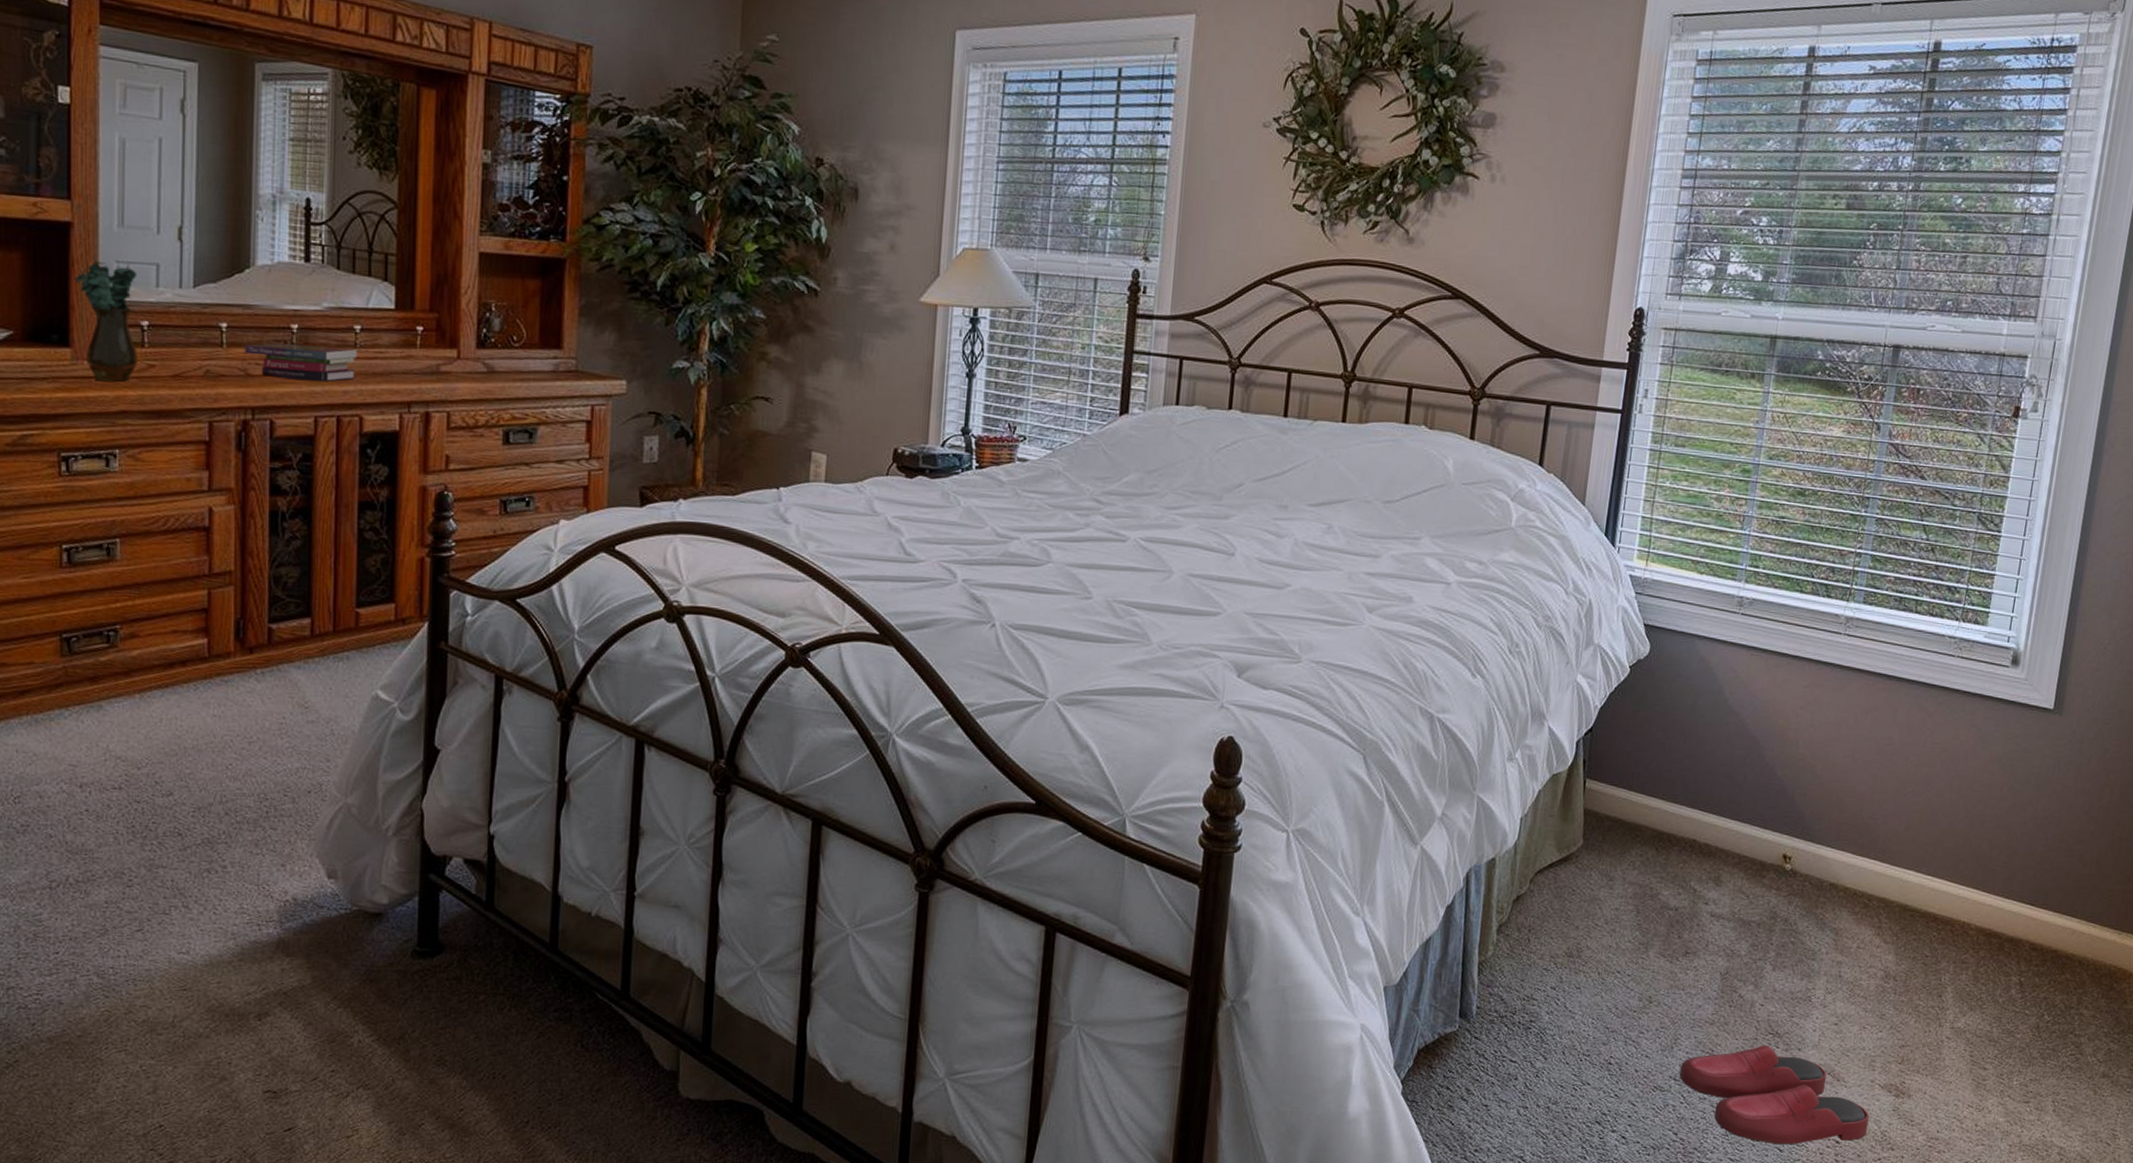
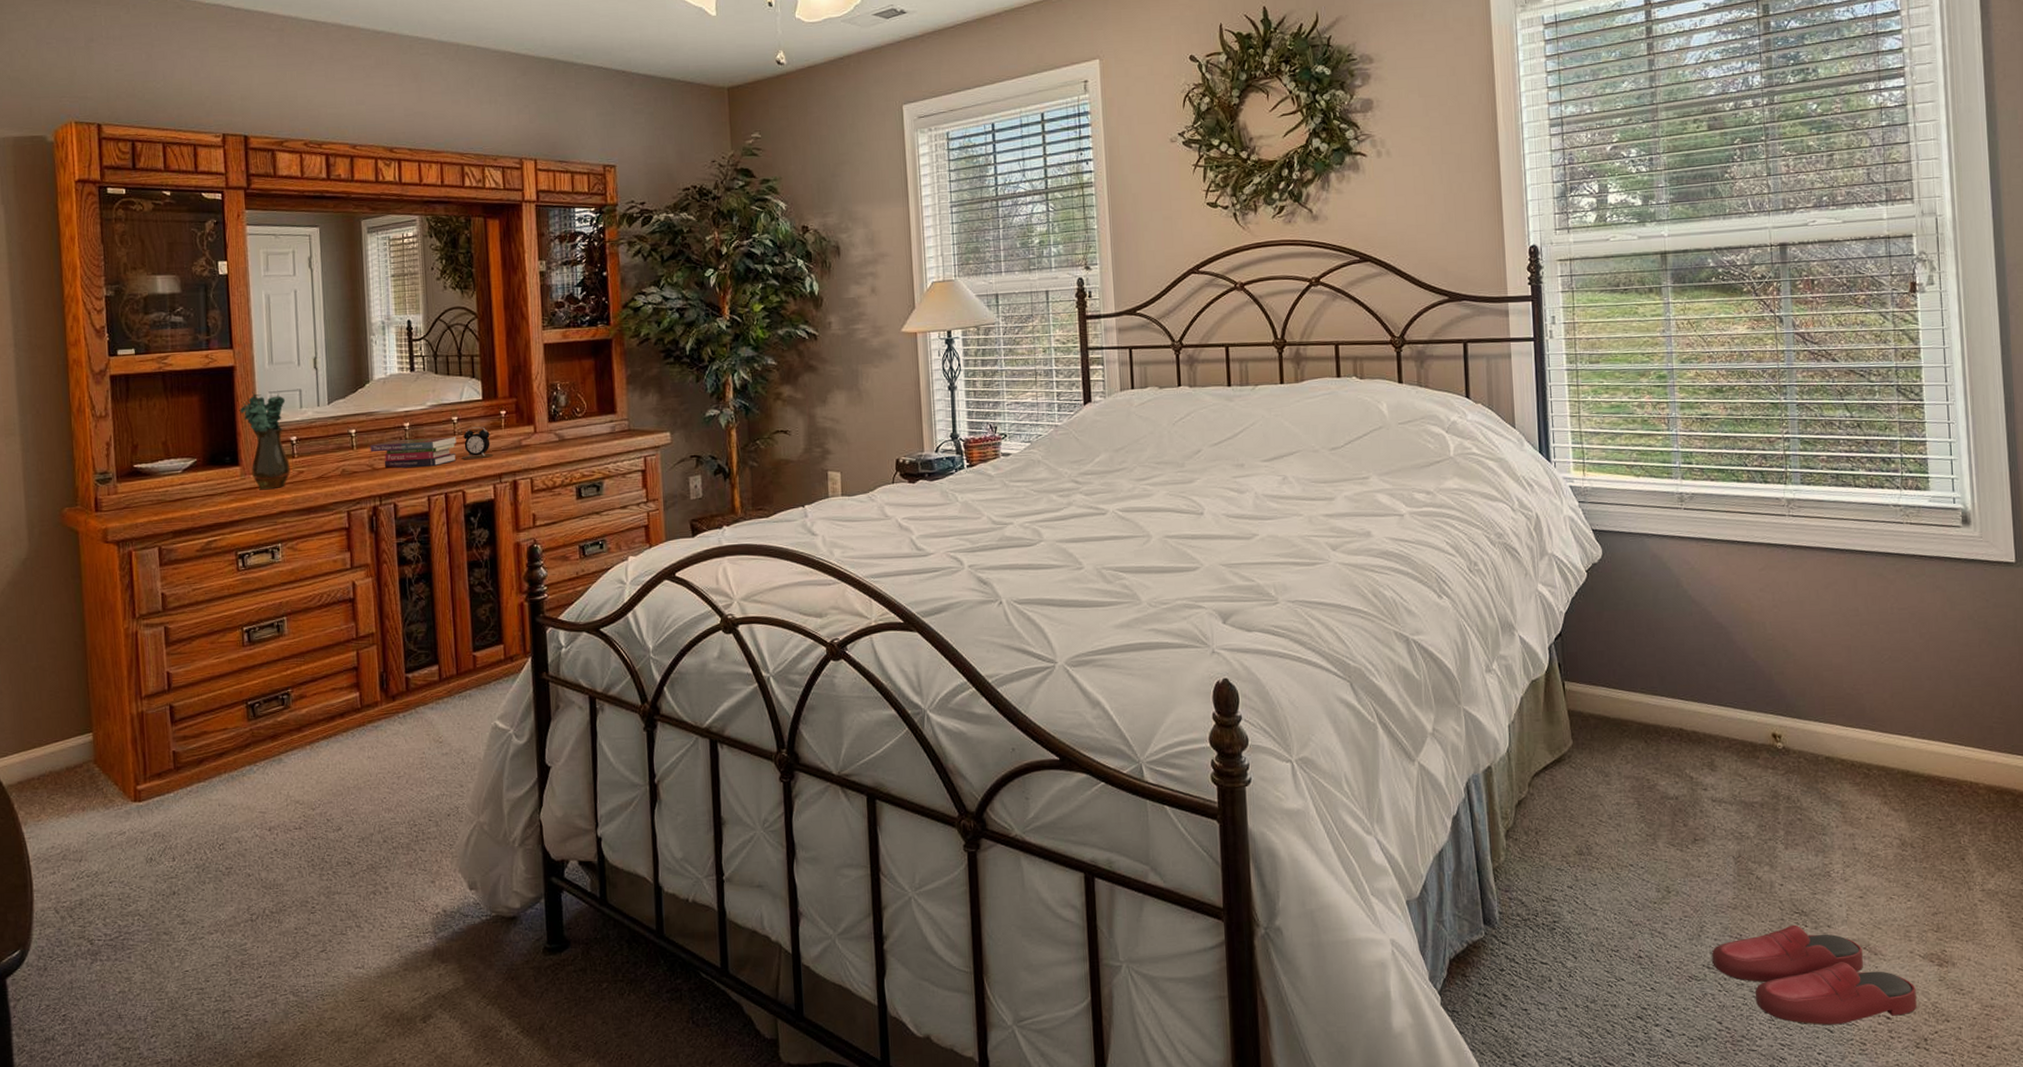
alarm clock: none [362,341,401,381] -> present [461,427,492,459]

